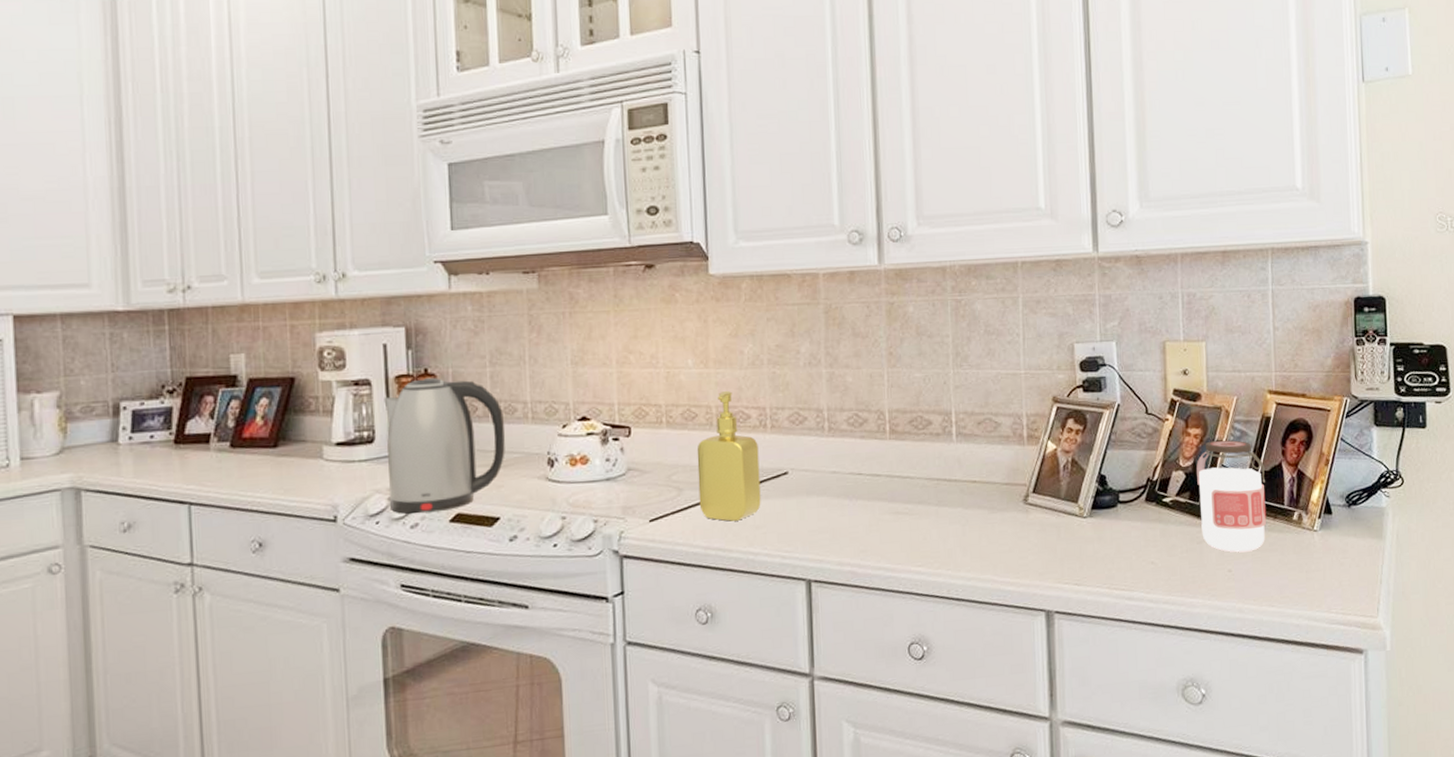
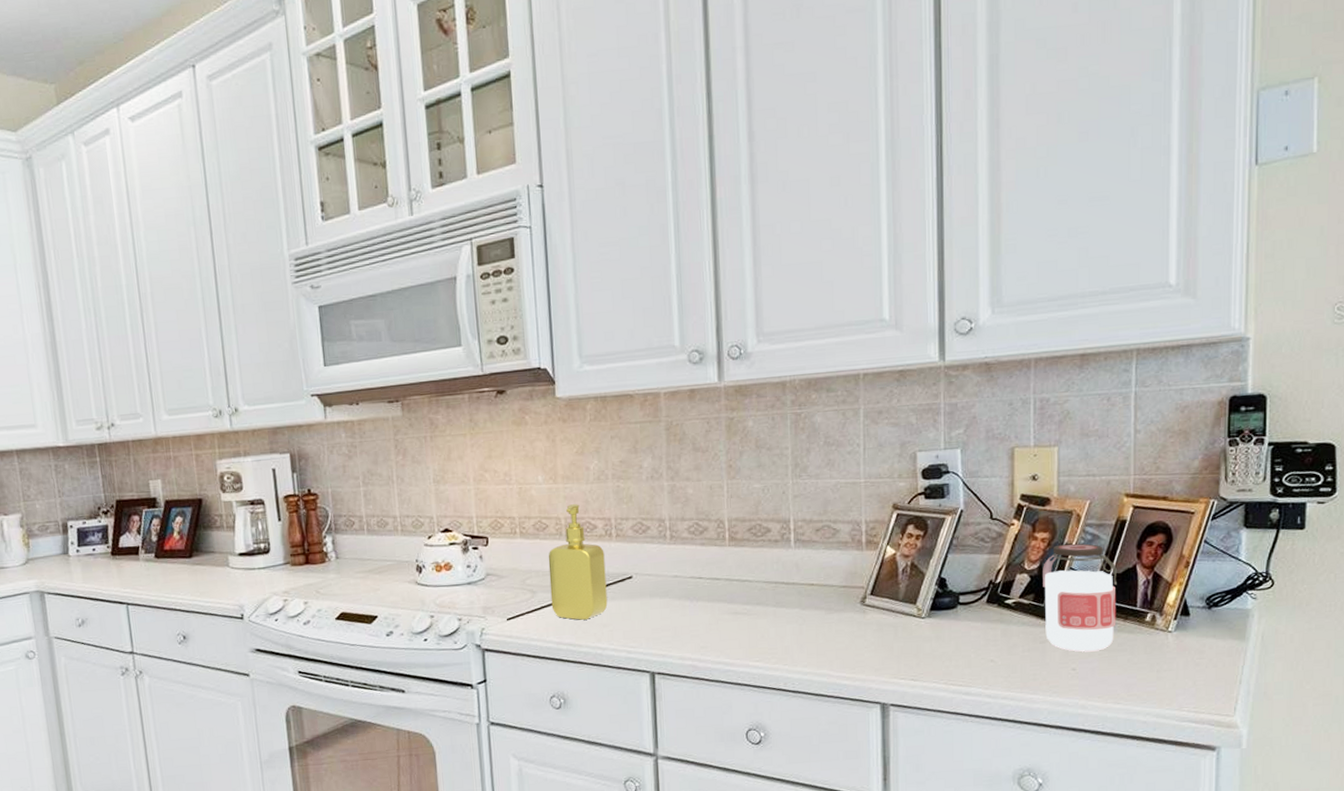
kettle: present [384,377,506,515] -> none [275,496,380,613]

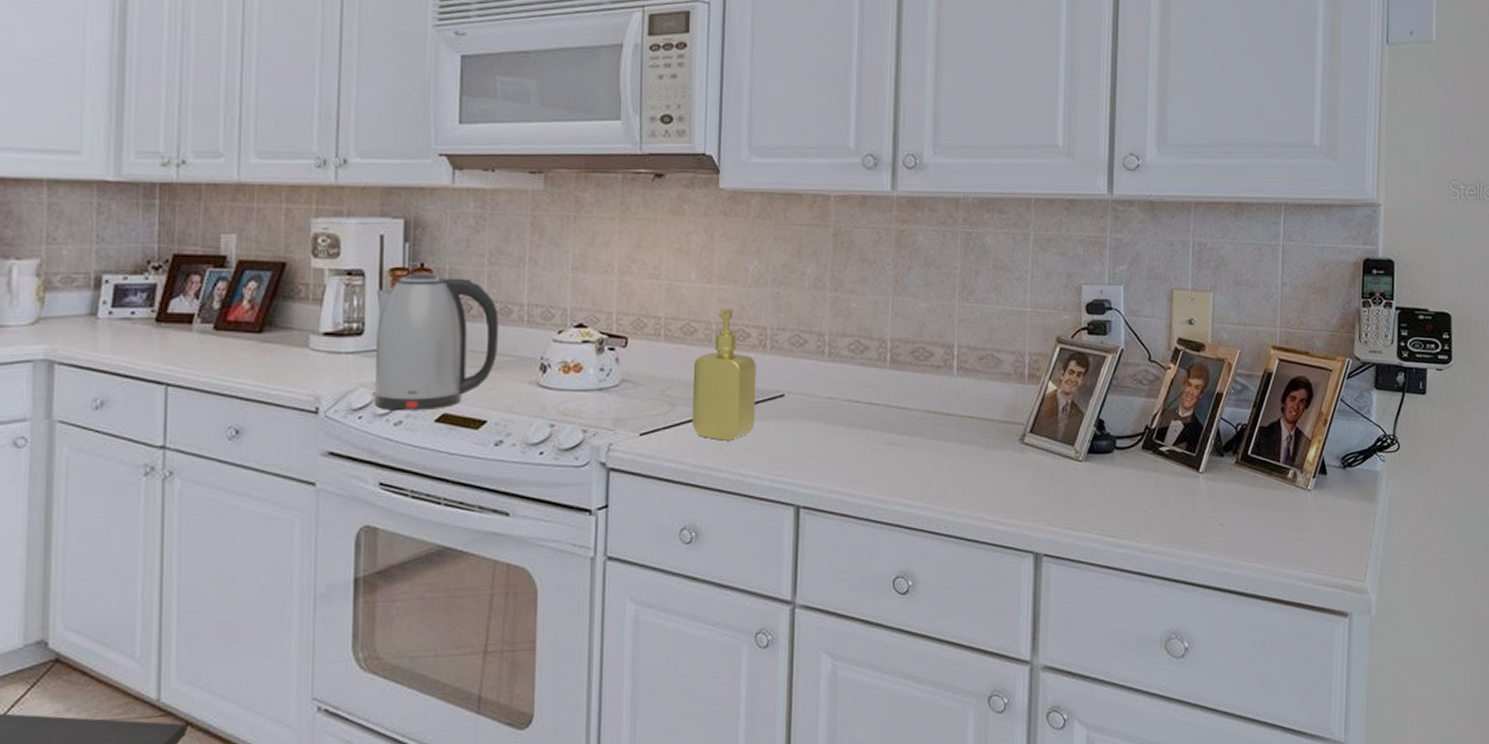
kettle: none [275,496,380,613] -> present [374,272,499,411]
jar: present [1043,543,1118,651] -> none [1195,392,1264,506]

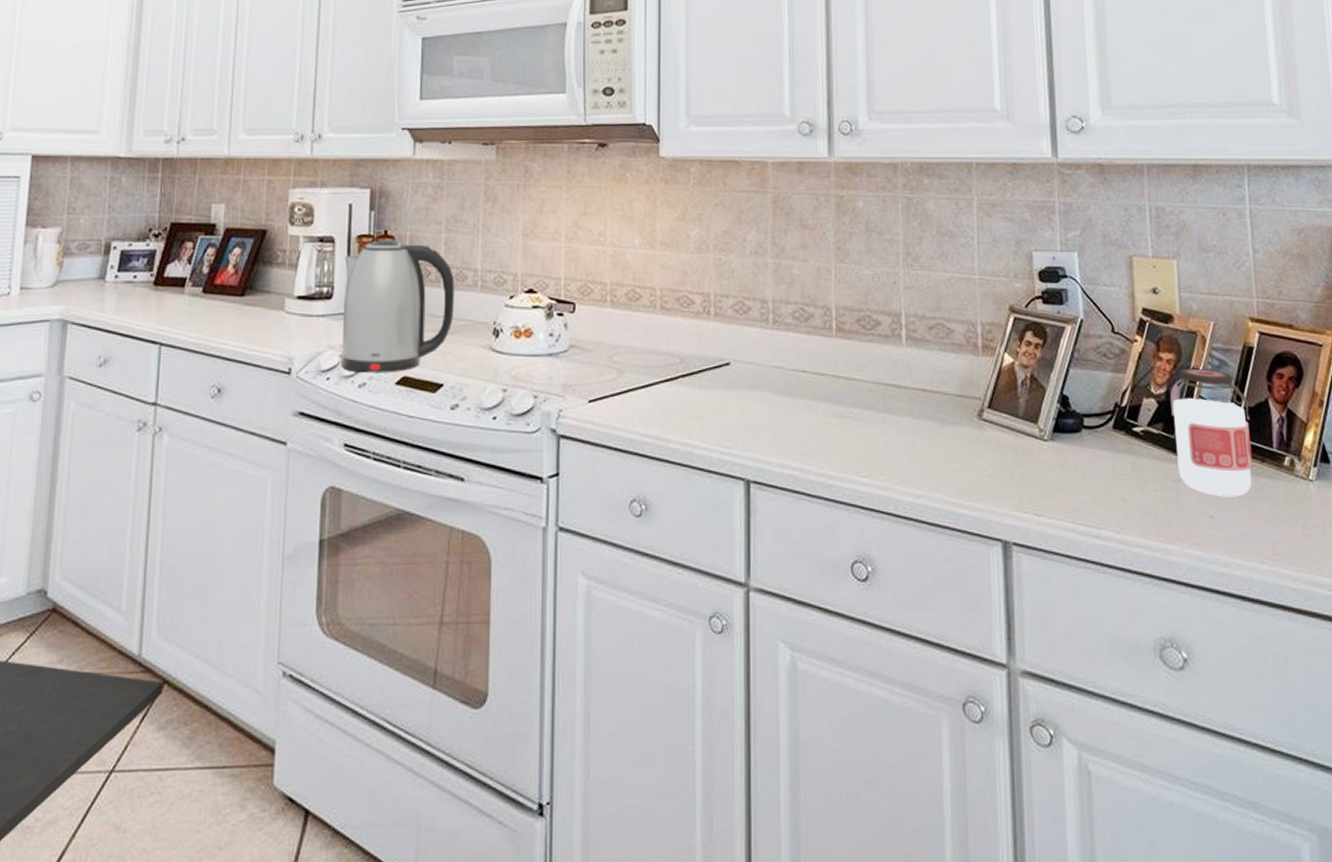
soap dispenser: present [692,308,756,441] -> none [639,274,702,409]
jar: none [1195,392,1264,506] -> present [1170,368,1253,496]

